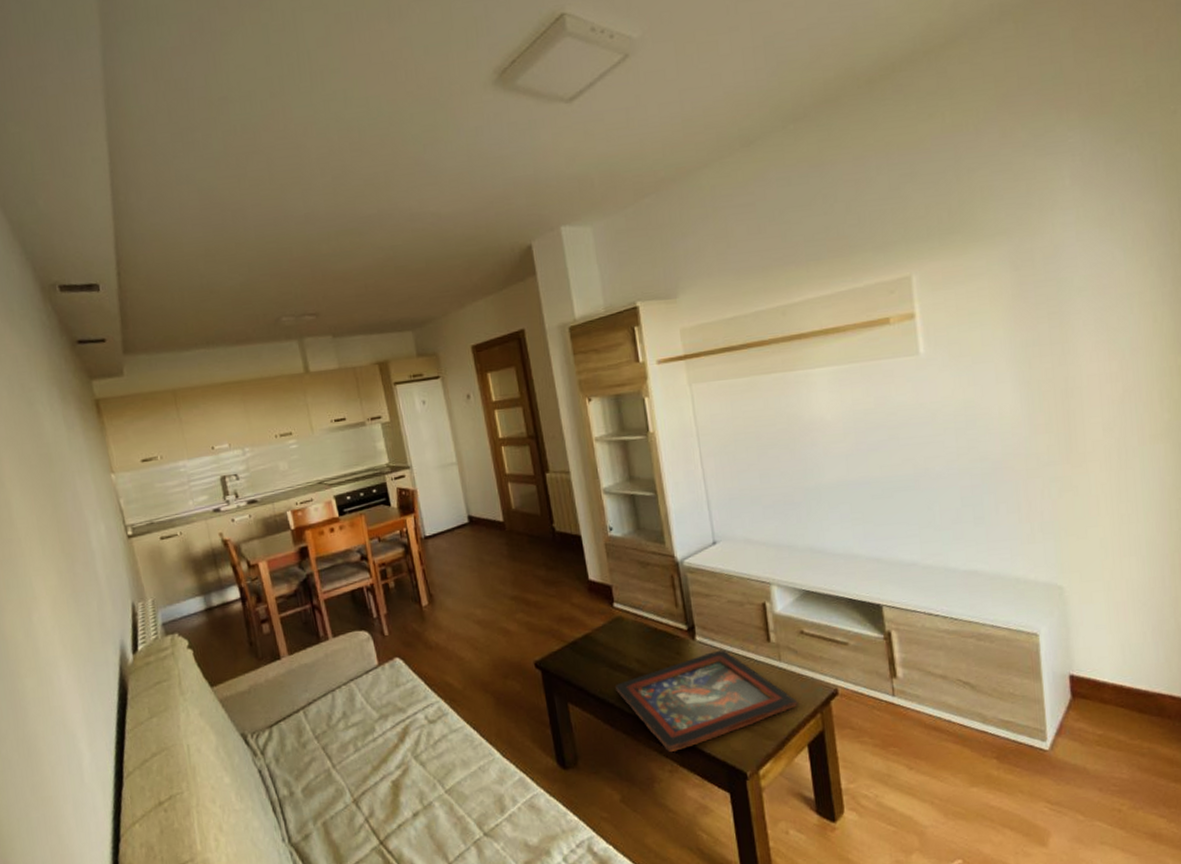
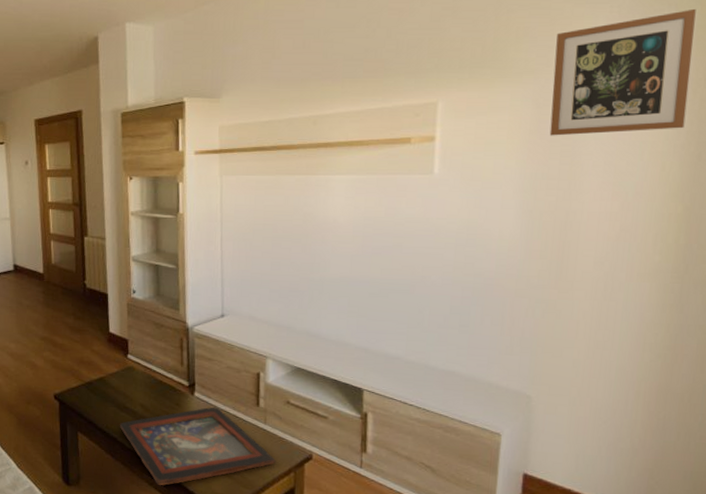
picture frame: none [1023,148,1169,299] -> present [549,8,696,136]

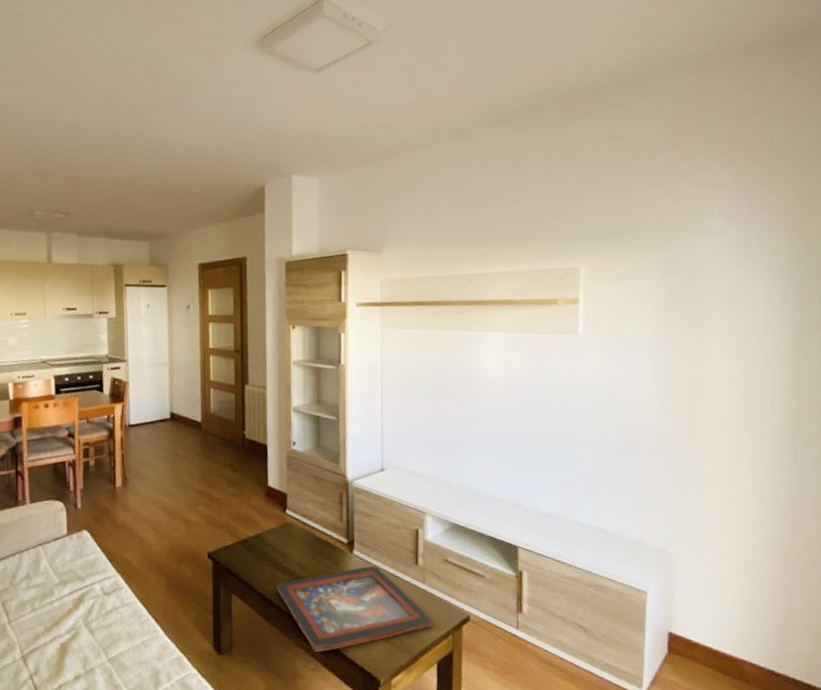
picture frame: present [549,8,696,136] -> none [677,197,792,304]

